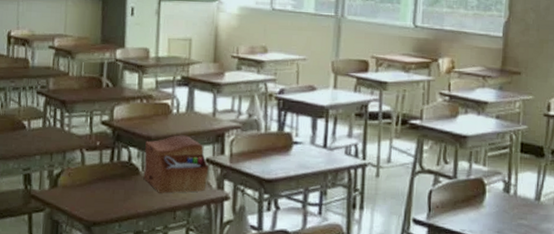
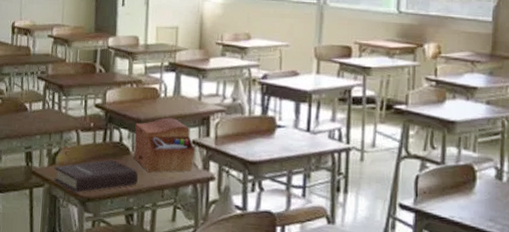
book: none [56,181,148,217] -> present [54,160,138,193]

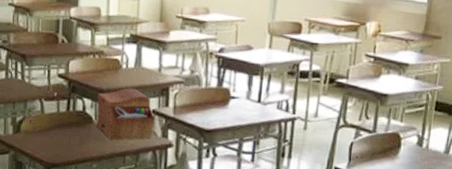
book: present [54,160,138,193] -> none [19,128,101,159]

